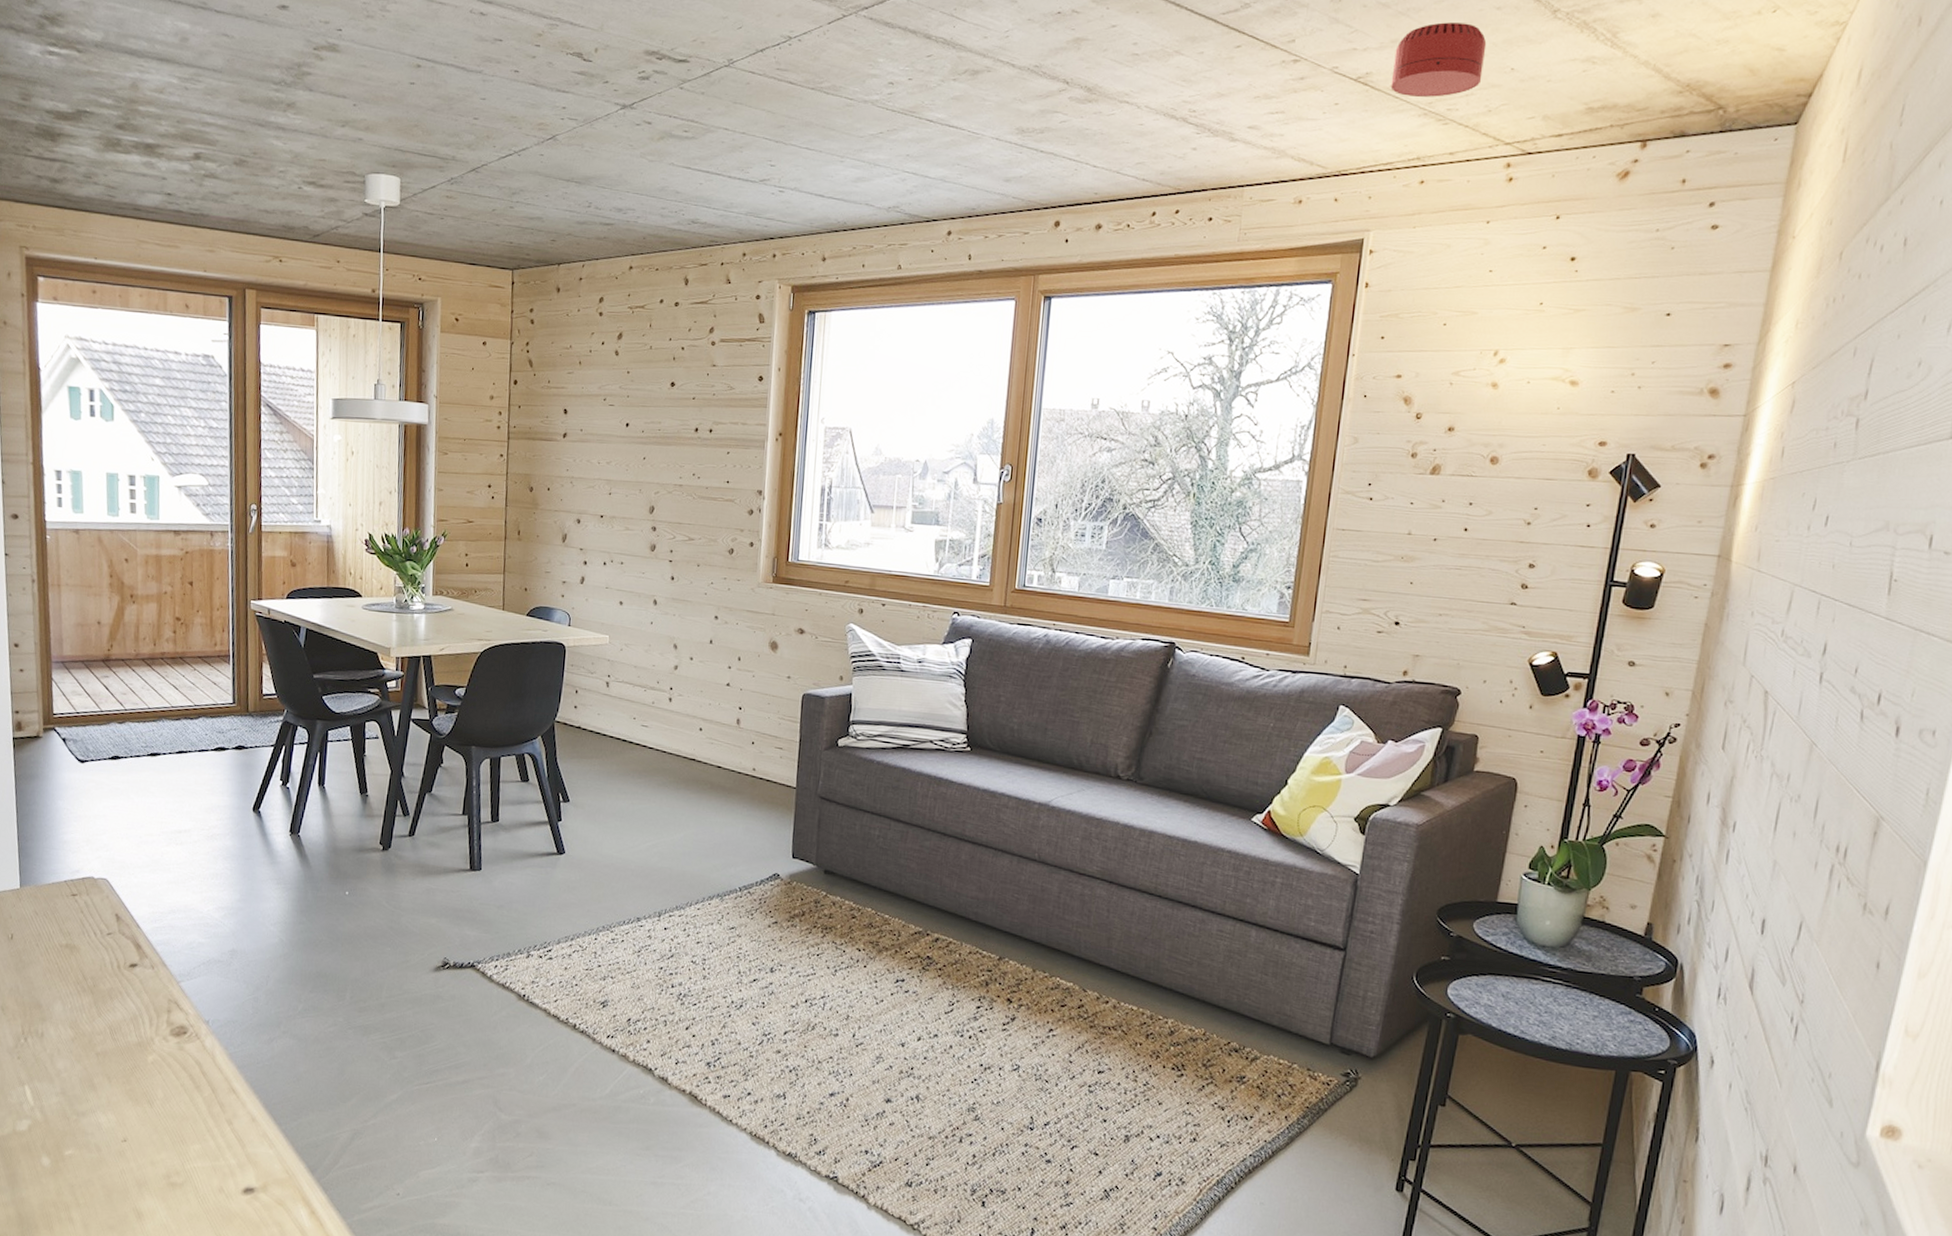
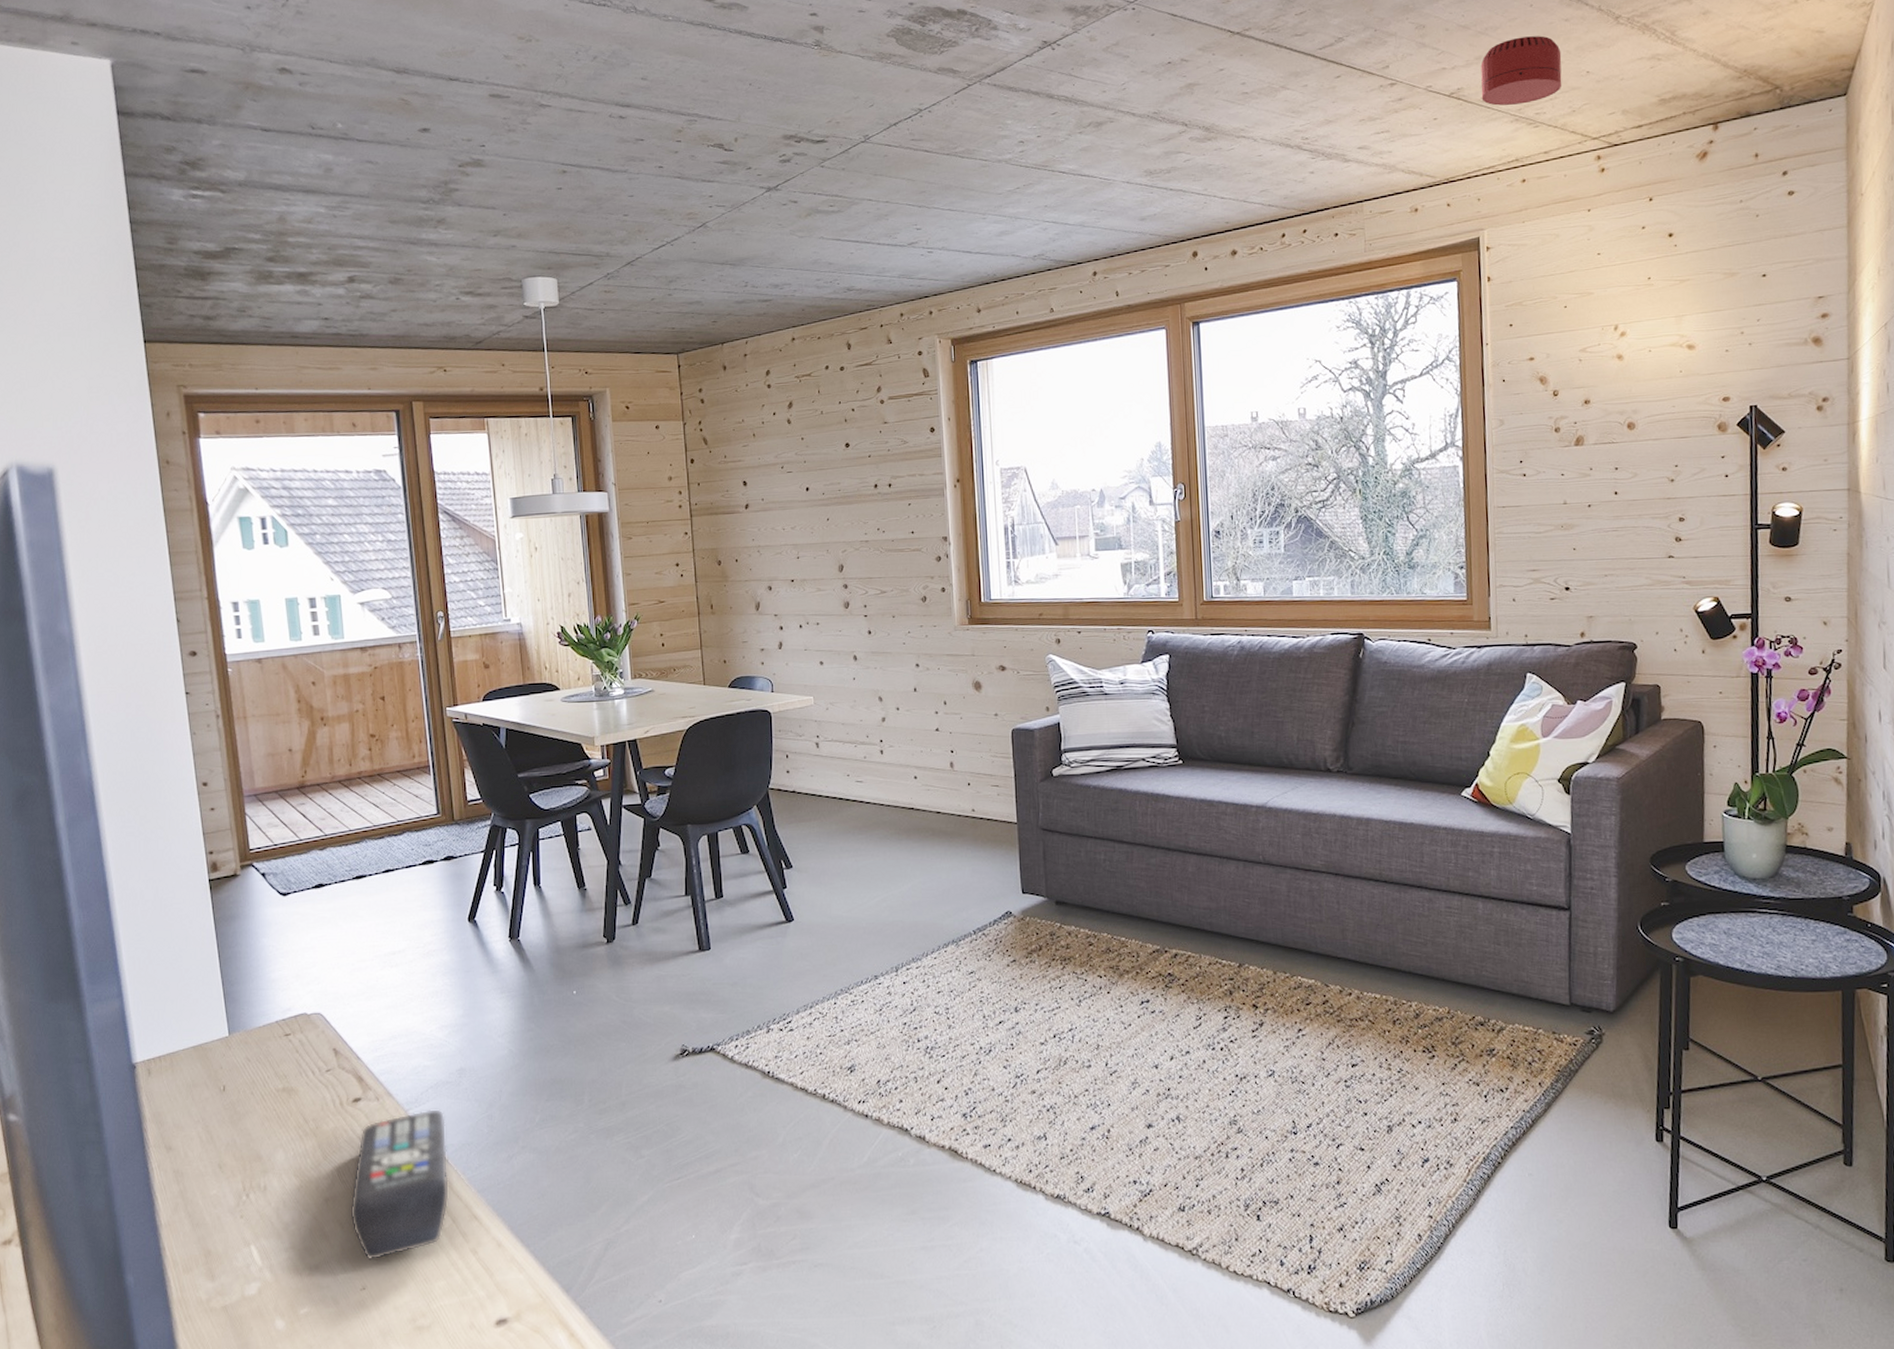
remote control: none [118,984,214,1116] -> present [350,1109,449,1261]

